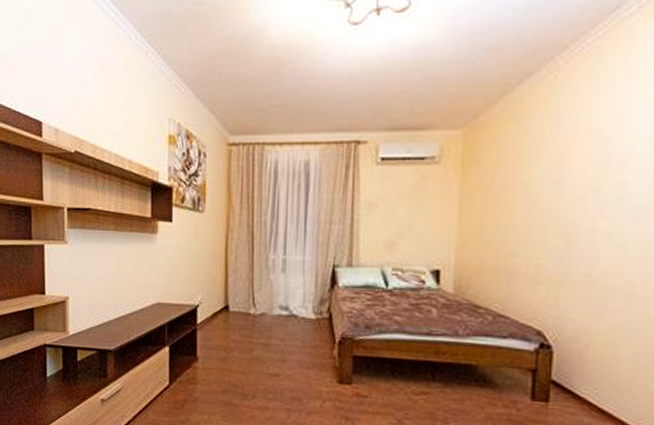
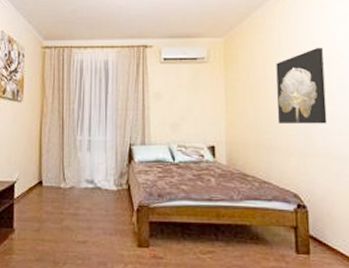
wall art: none [526,141,601,245] -> present [276,47,327,124]

